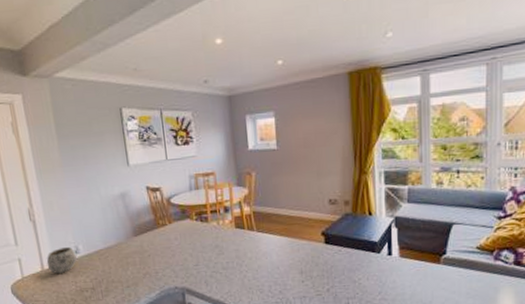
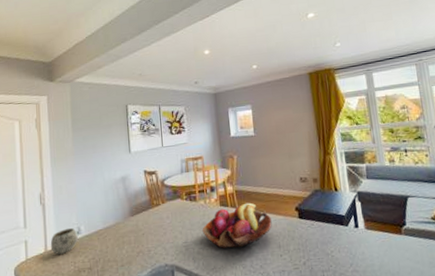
fruit basket: none [215,225,294,273] -> present [202,202,272,249]

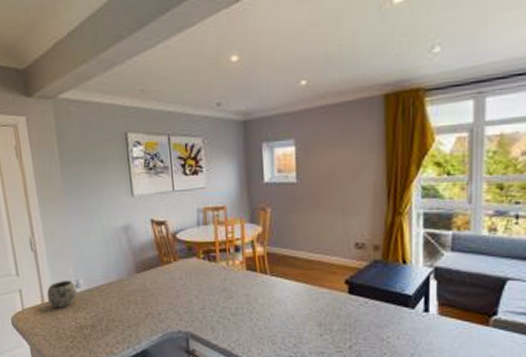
fruit basket: present [202,202,272,249] -> none [223,269,312,321]

